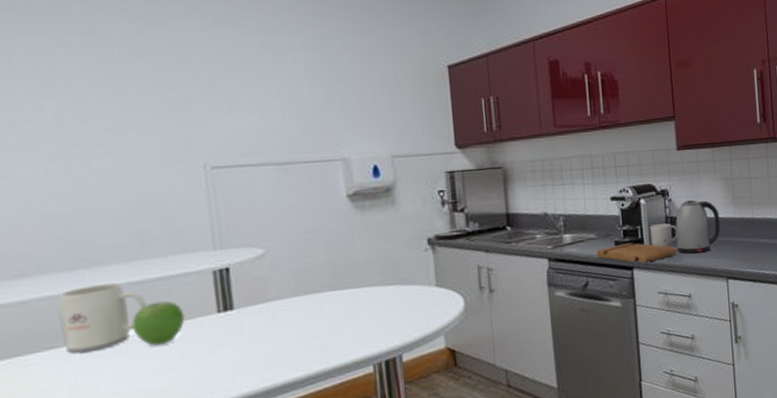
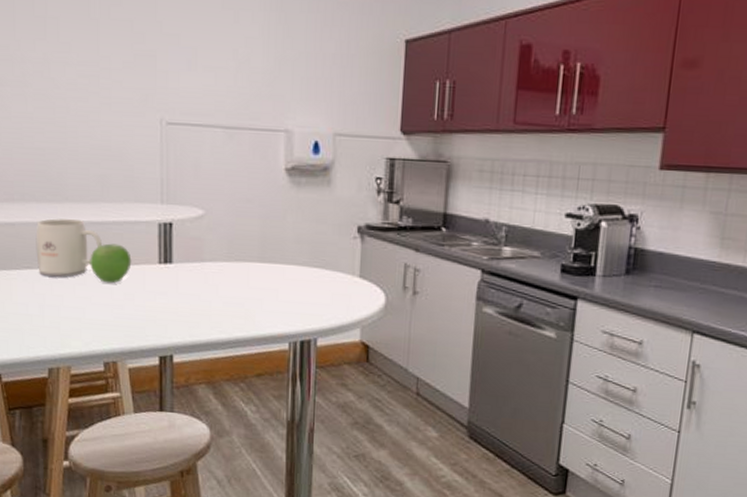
cutting board: present [596,242,677,264] -> none [537,268,635,296]
mug: present [650,223,678,248] -> none [605,253,641,283]
kettle: present [675,200,721,254] -> none [636,232,699,297]

